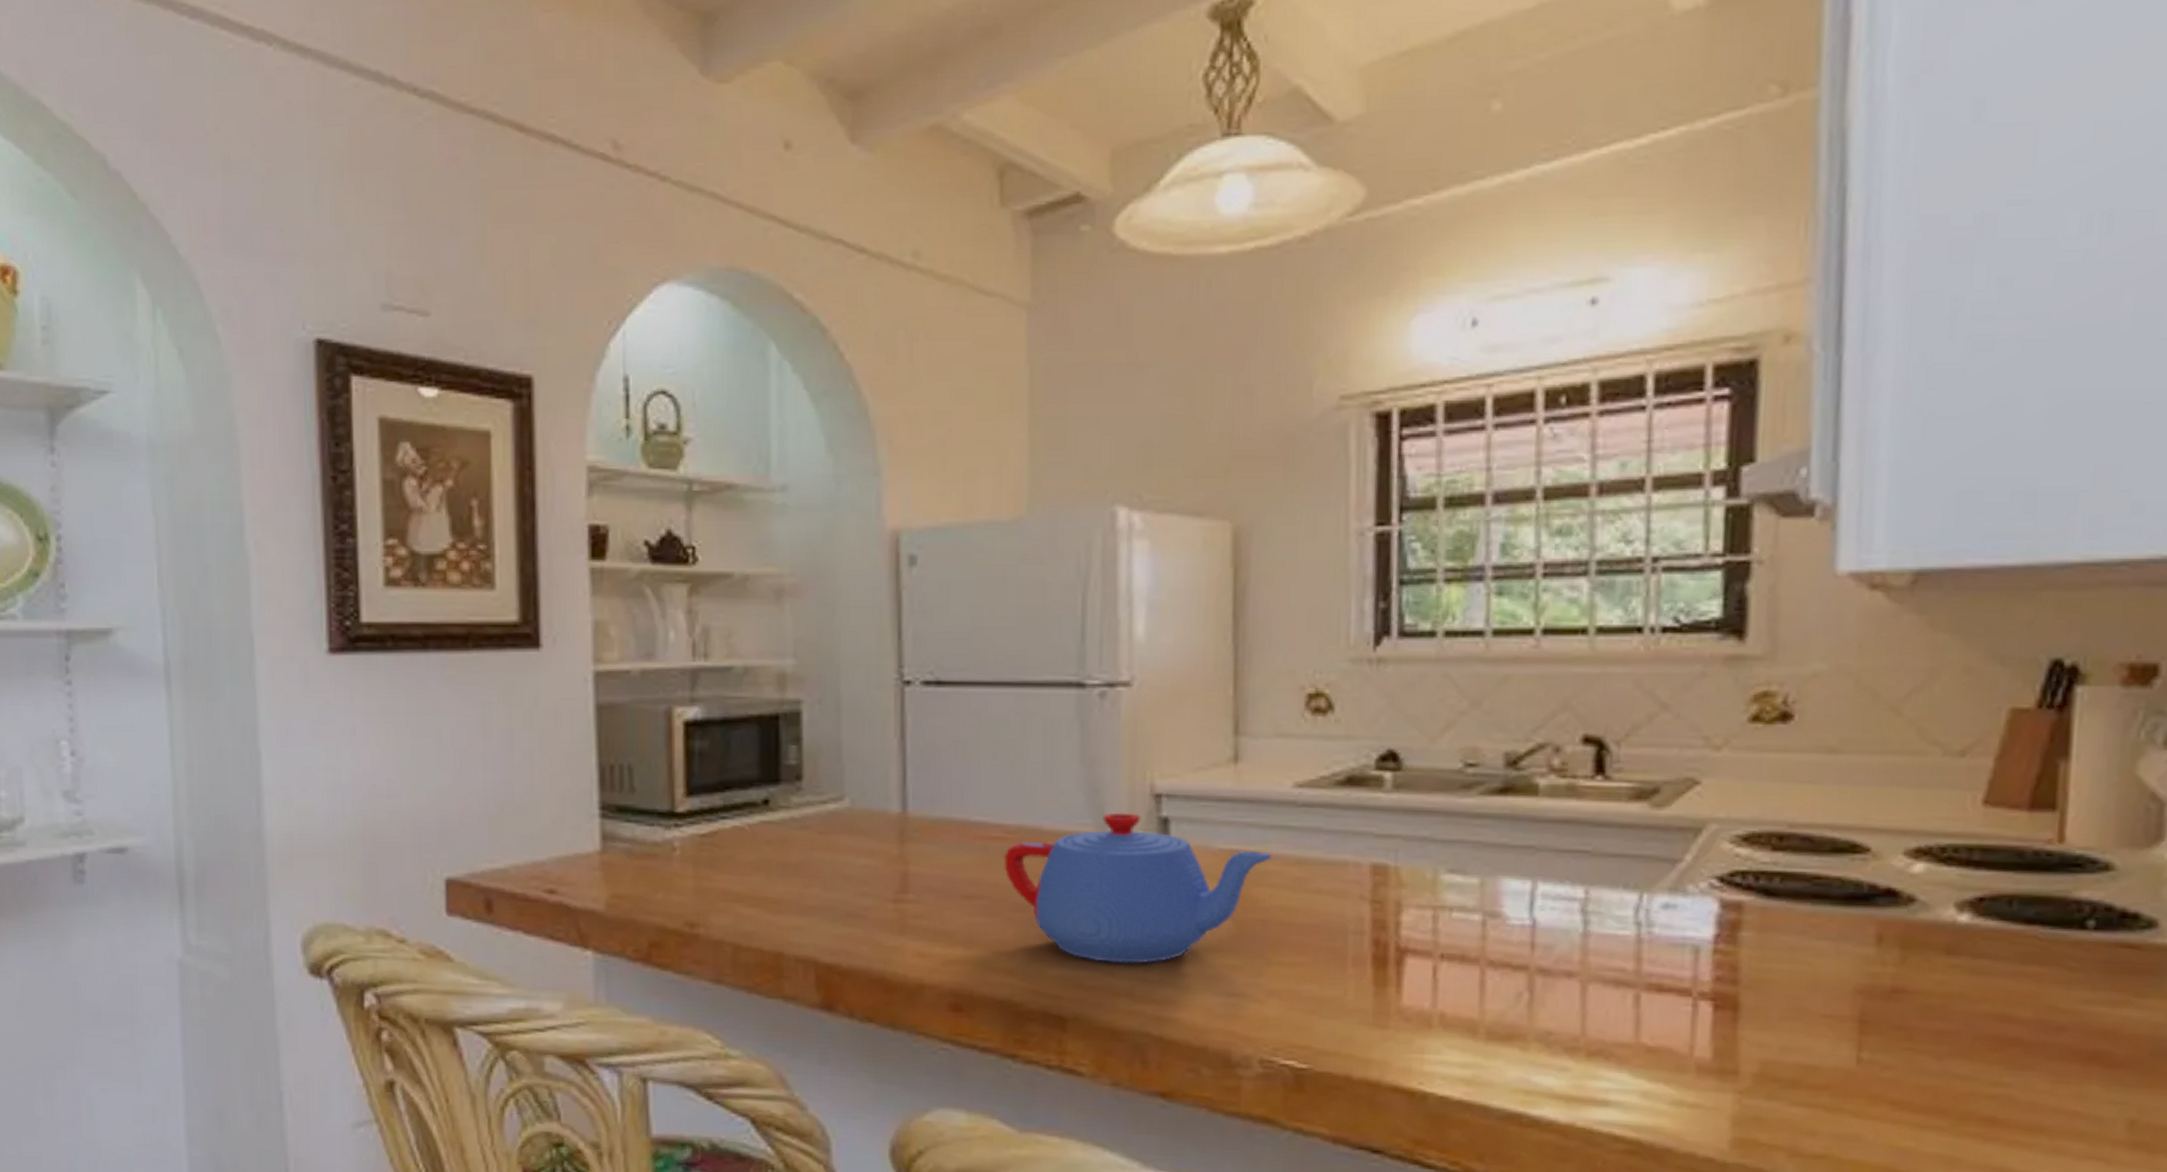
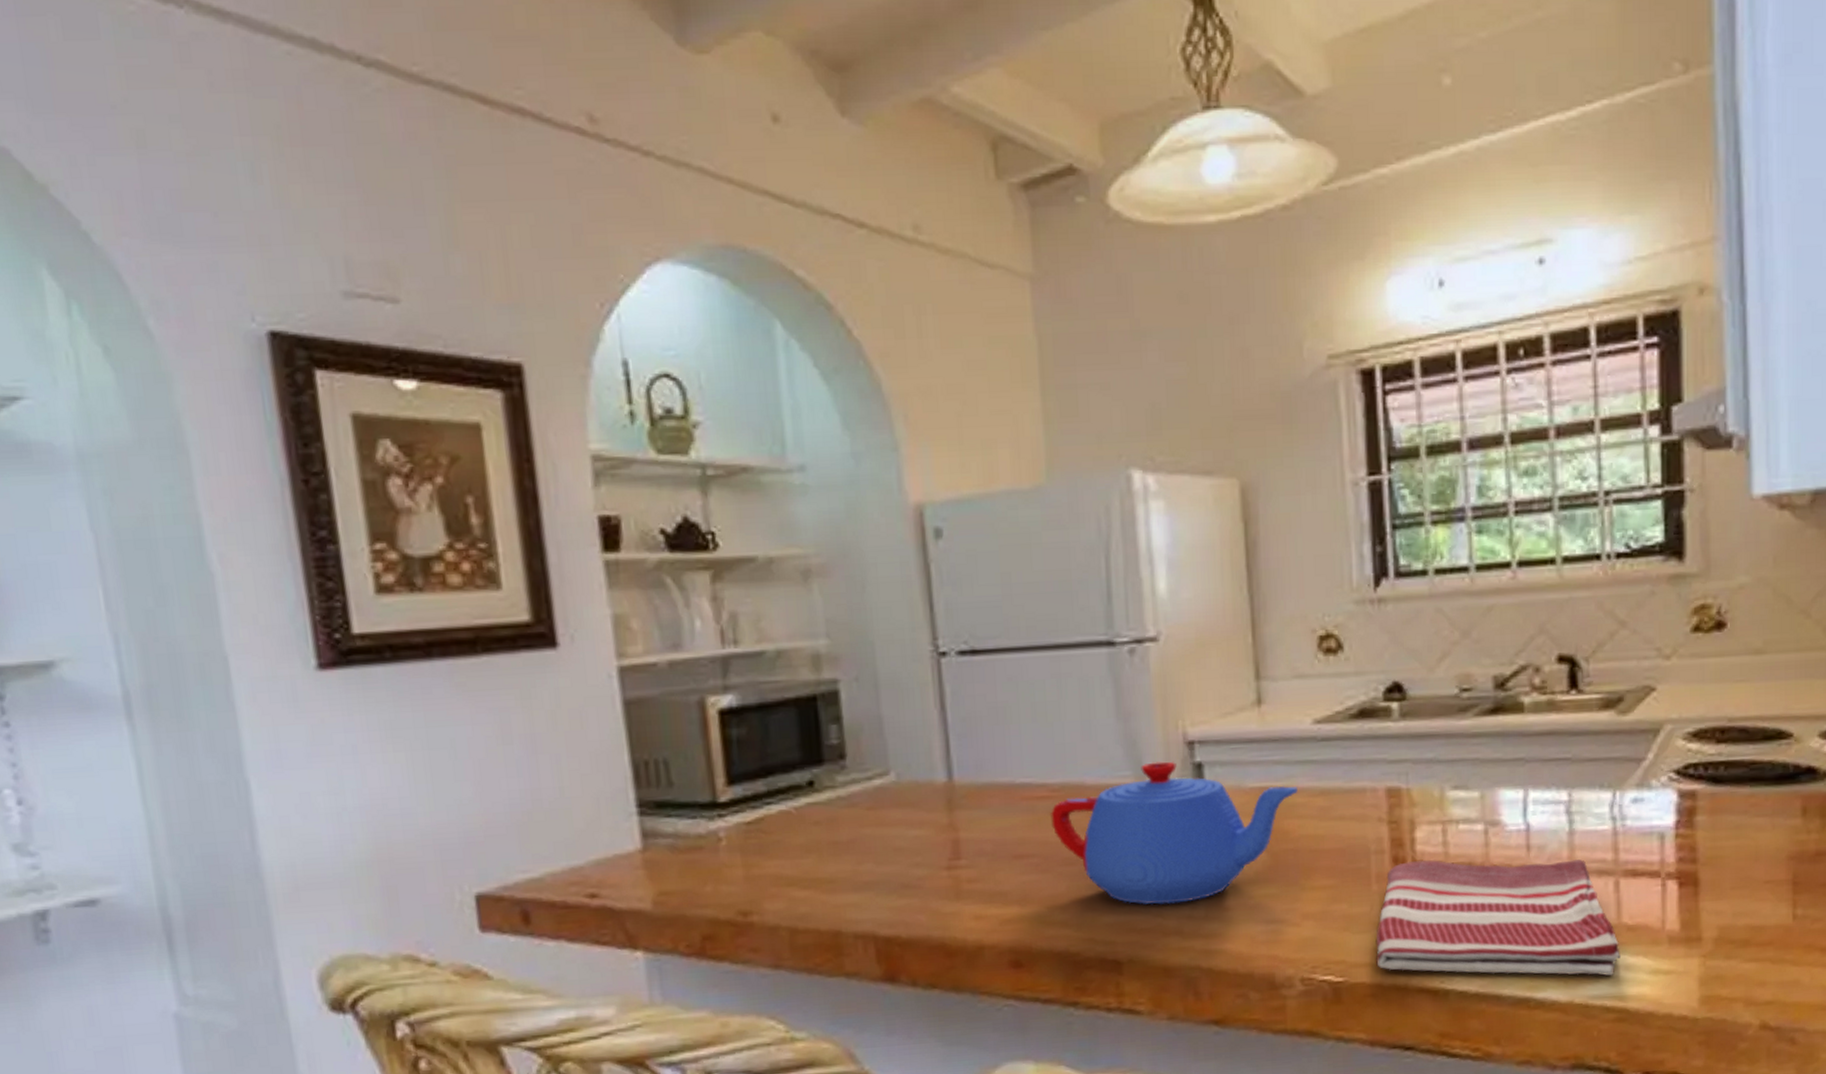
dish towel: none [1346,947,1636,1100] -> present [1376,859,1620,976]

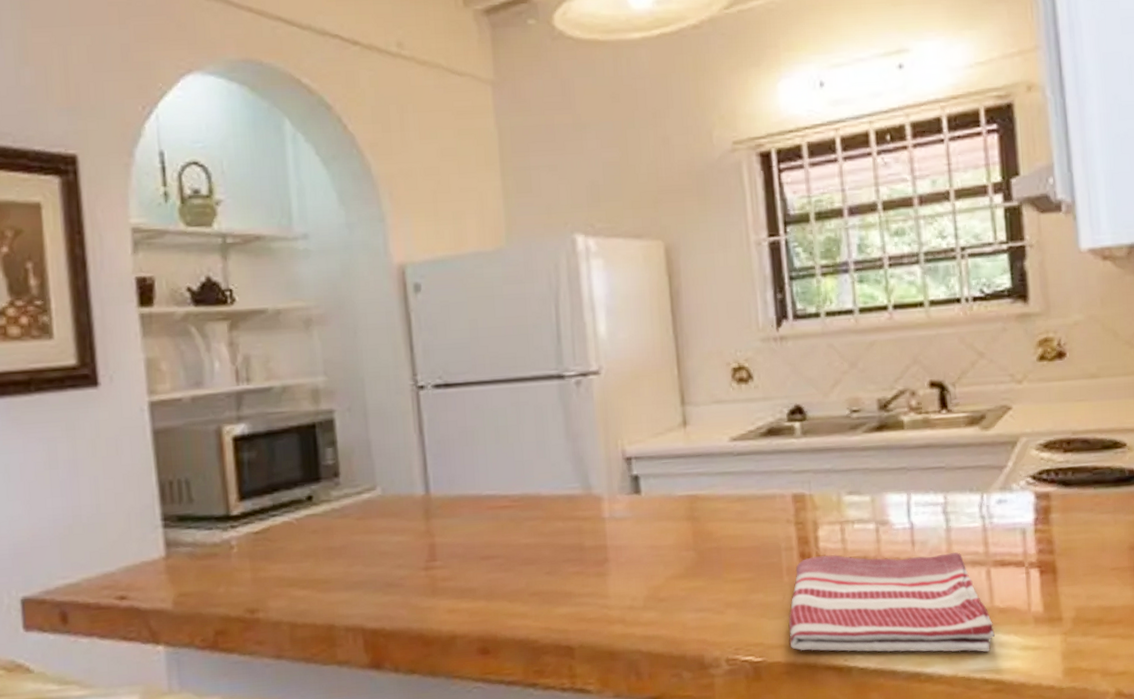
teapot: present [1051,761,1298,905] -> none [512,474,719,598]

